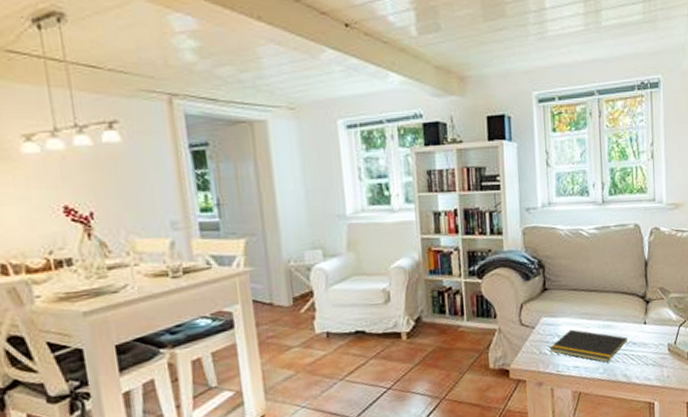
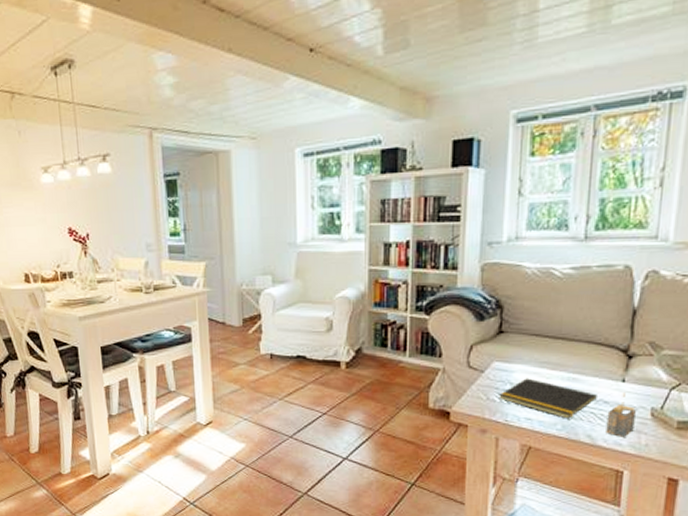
architectural model: none [636,333,658,373] -> present [606,393,636,437]

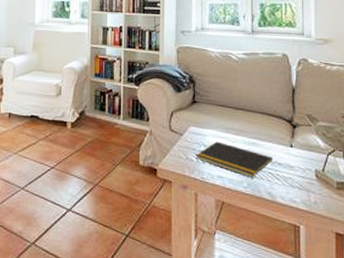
architectural model: present [606,393,636,437] -> none [282,156,304,195]

